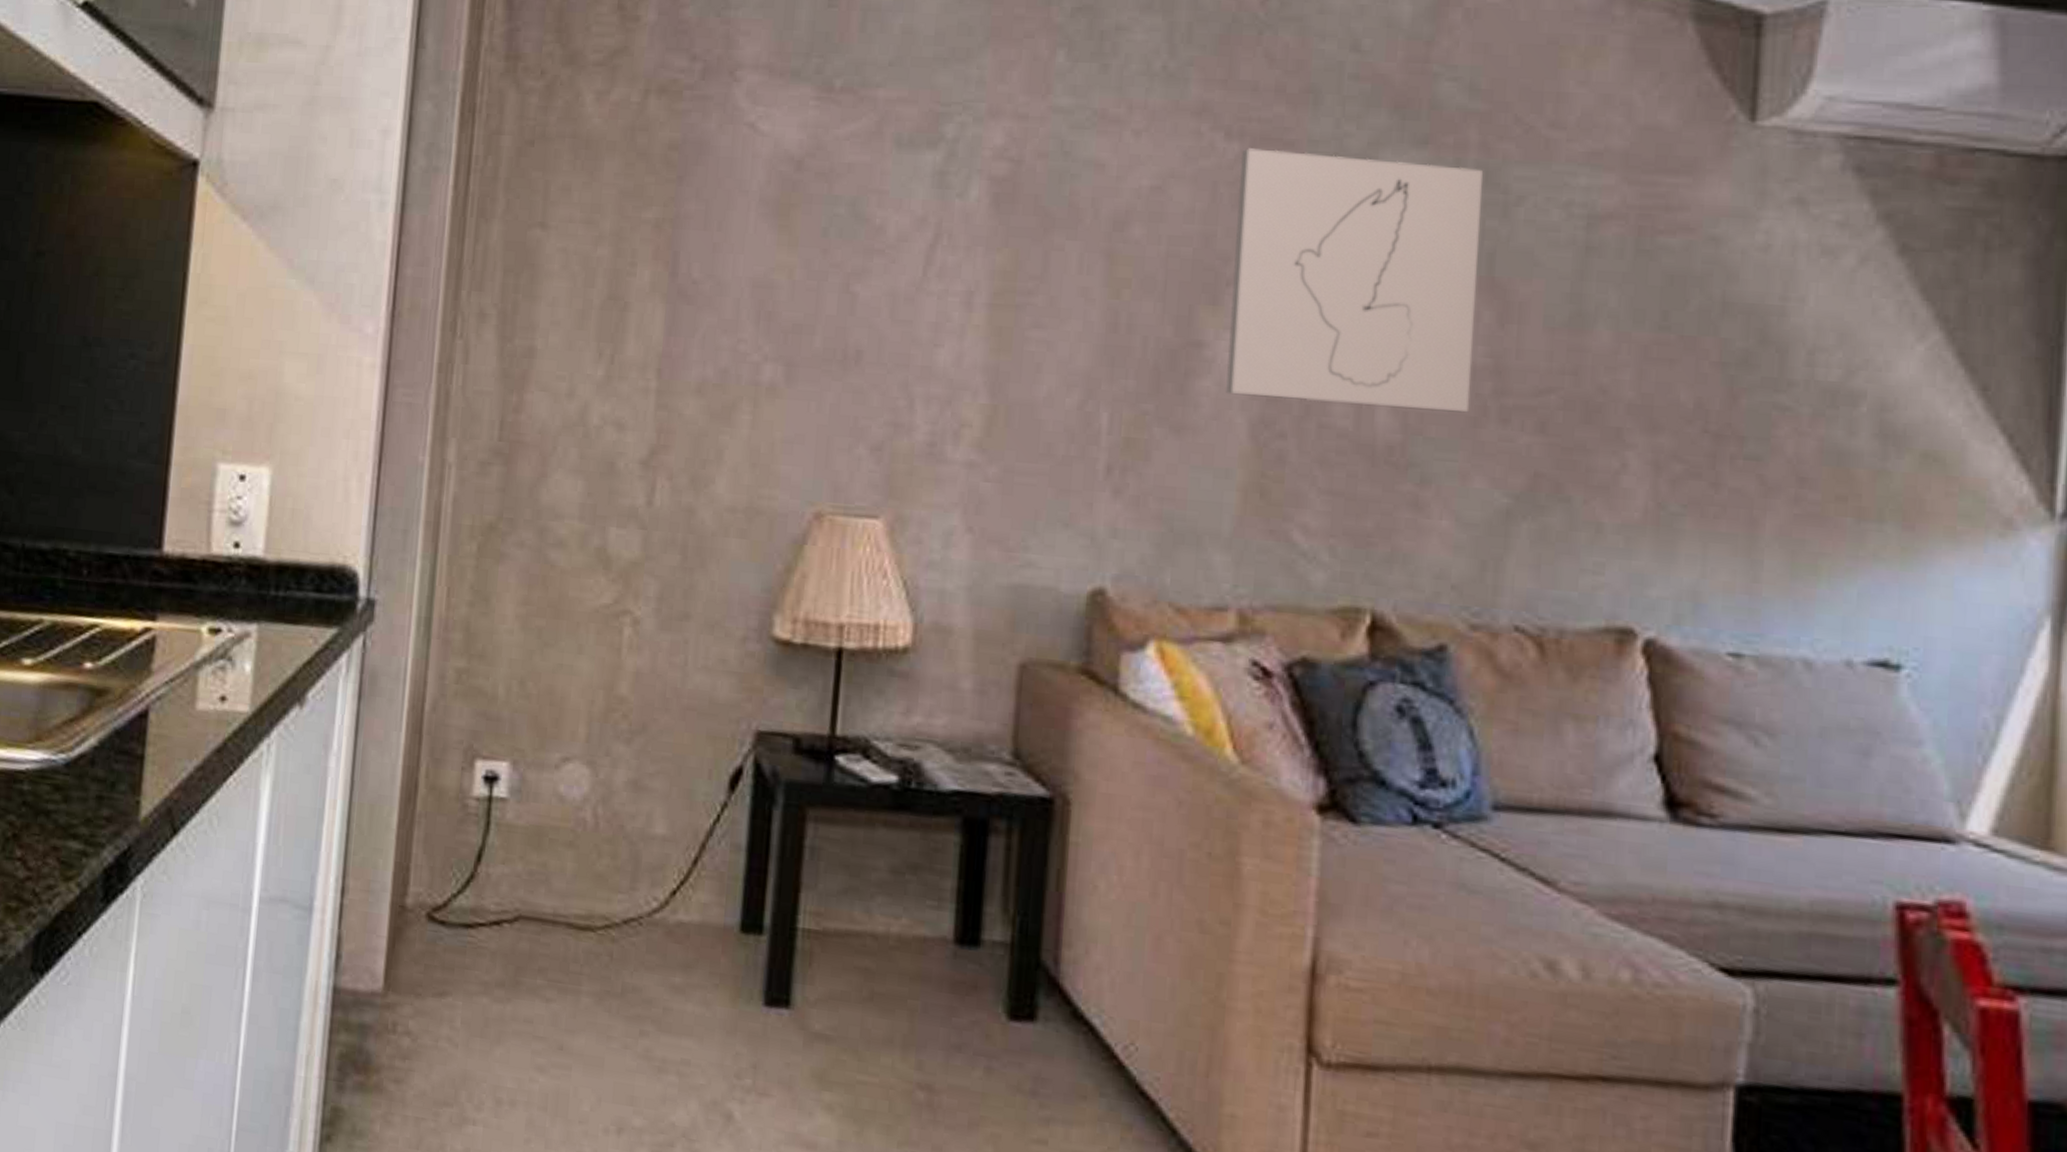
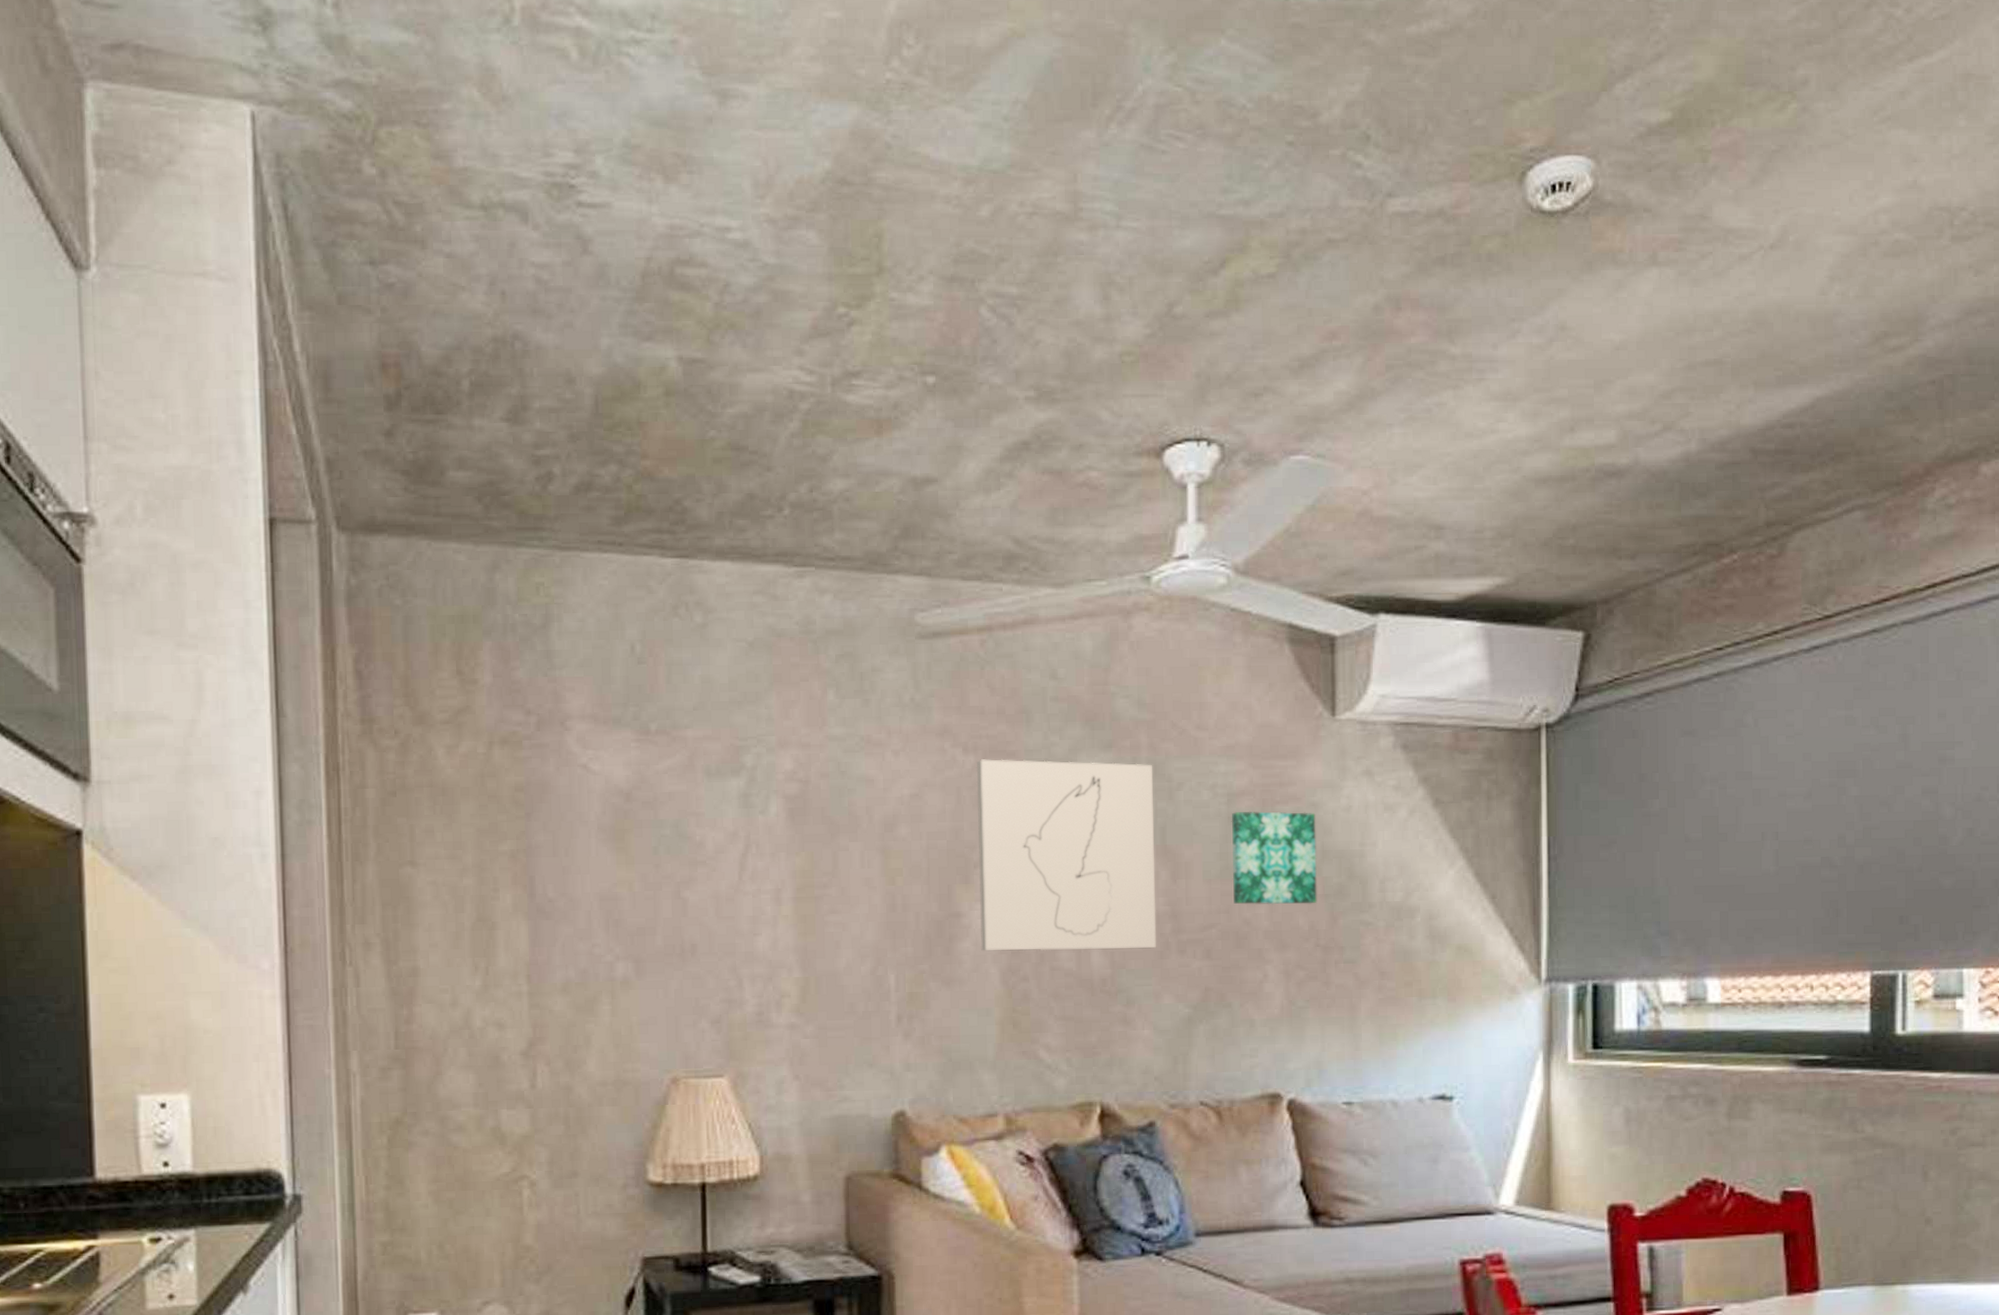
wall art: none [1585,239,1716,374] -> present [1231,811,1317,905]

